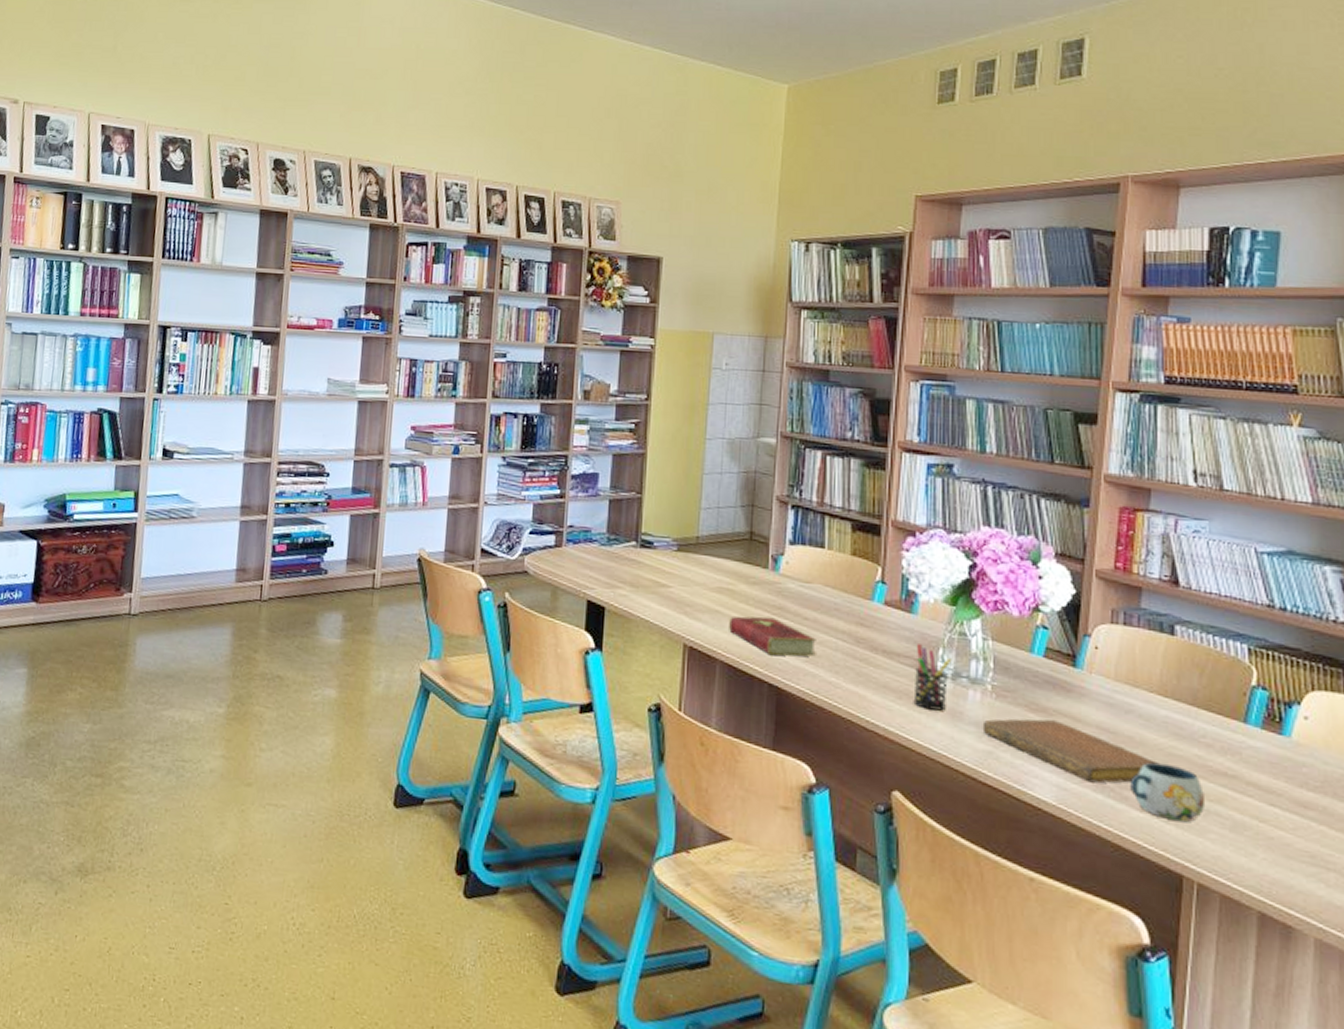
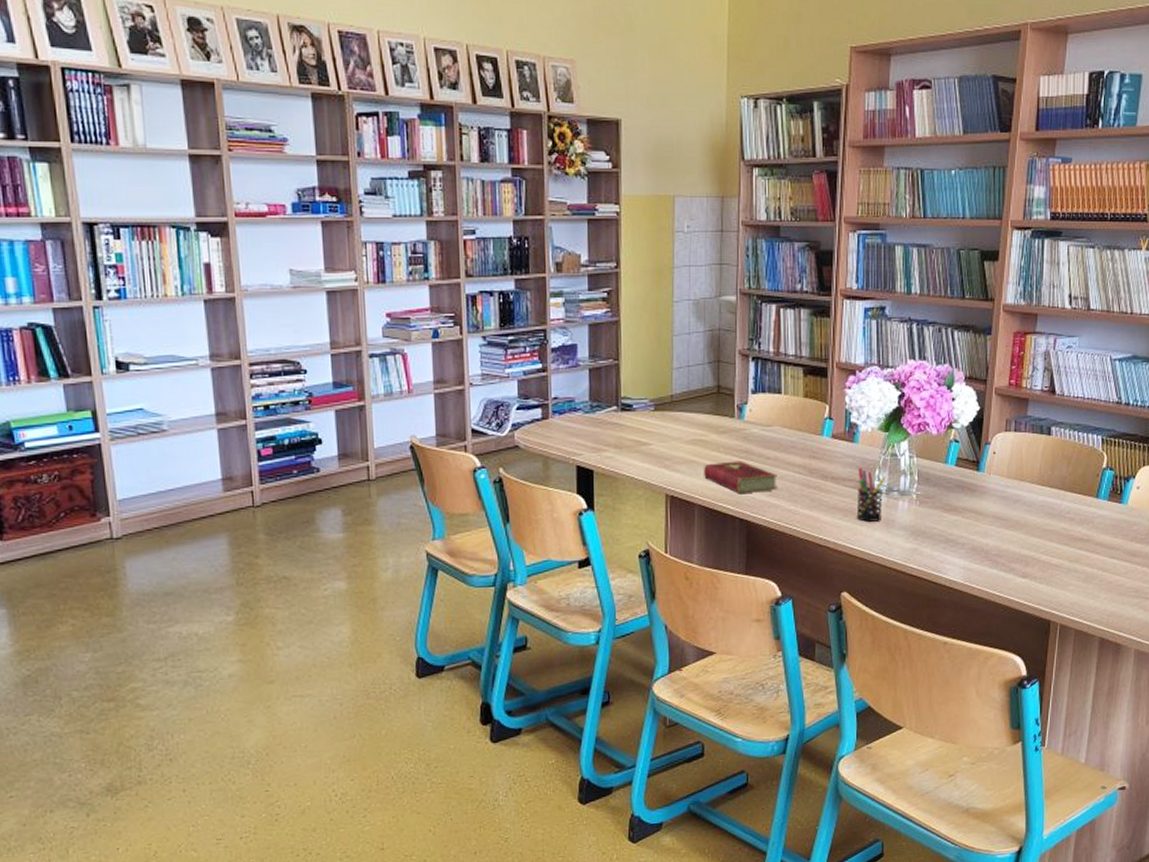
notebook: present [982,718,1159,784] -> none [909,516,1037,562]
mug: present [1130,762,1206,822] -> none [1016,538,1068,580]

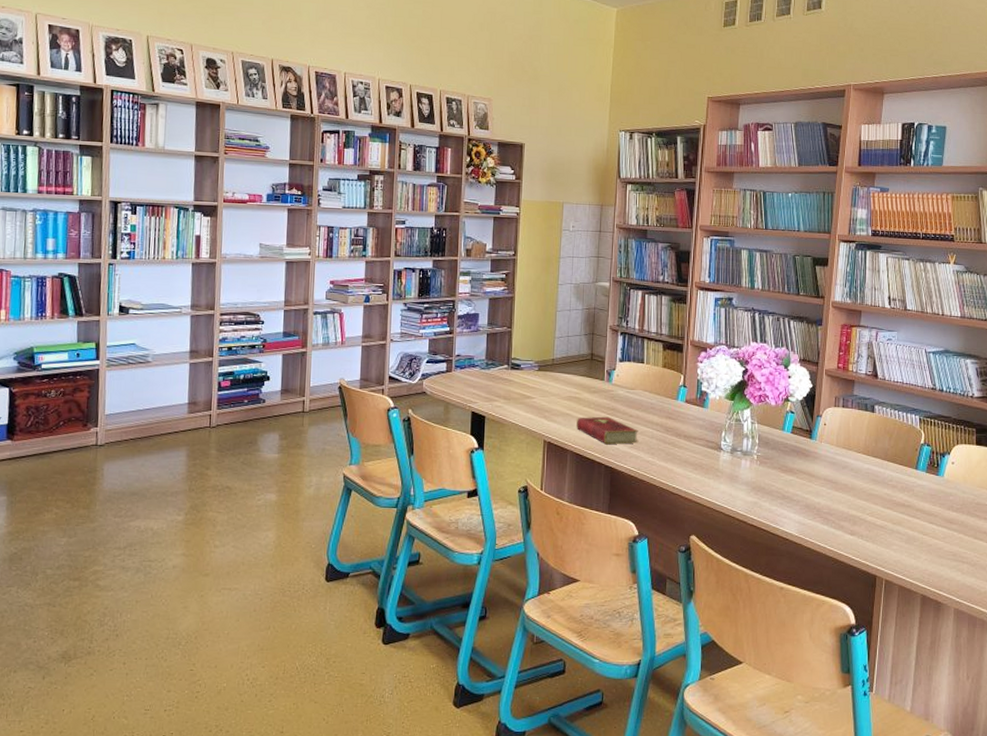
pen holder: present [856,468,886,522] -> none [705,429,731,476]

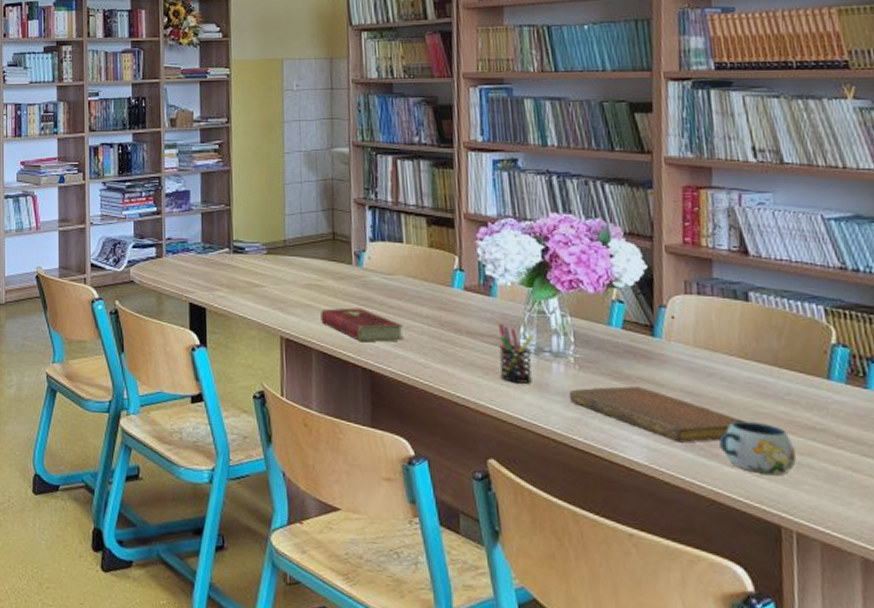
pen holder: none [705,429,731,476] -> present [499,324,533,384]
notebook: none [750,477,863,518] -> present [568,386,746,443]
mug: none [845,500,891,539] -> present [719,420,797,475]

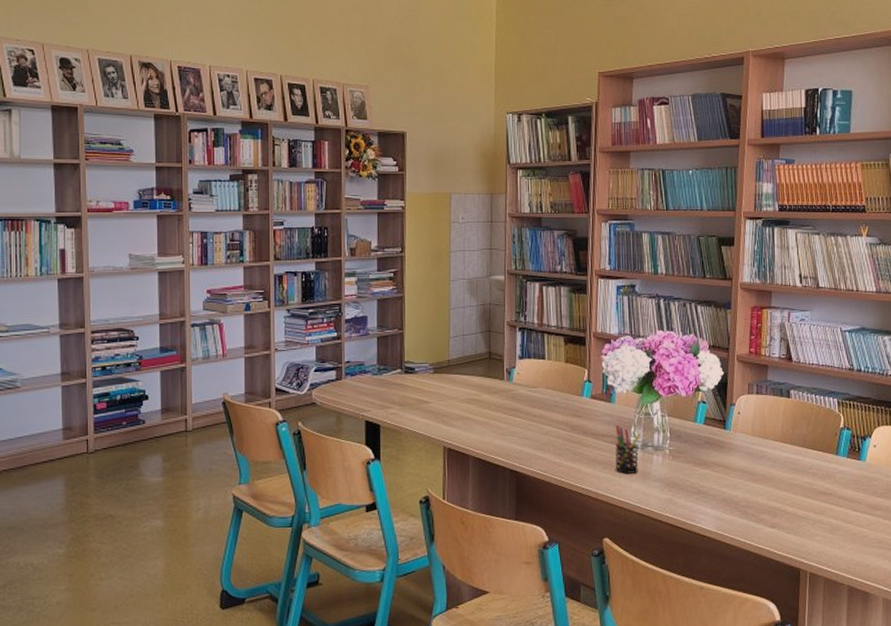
hardcover book: present [320,307,404,343] -> none [477,418,543,448]
notebook: present [568,386,746,443] -> none [664,470,783,512]
mug: present [719,420,797,475] -> none [764,491,813,531]

